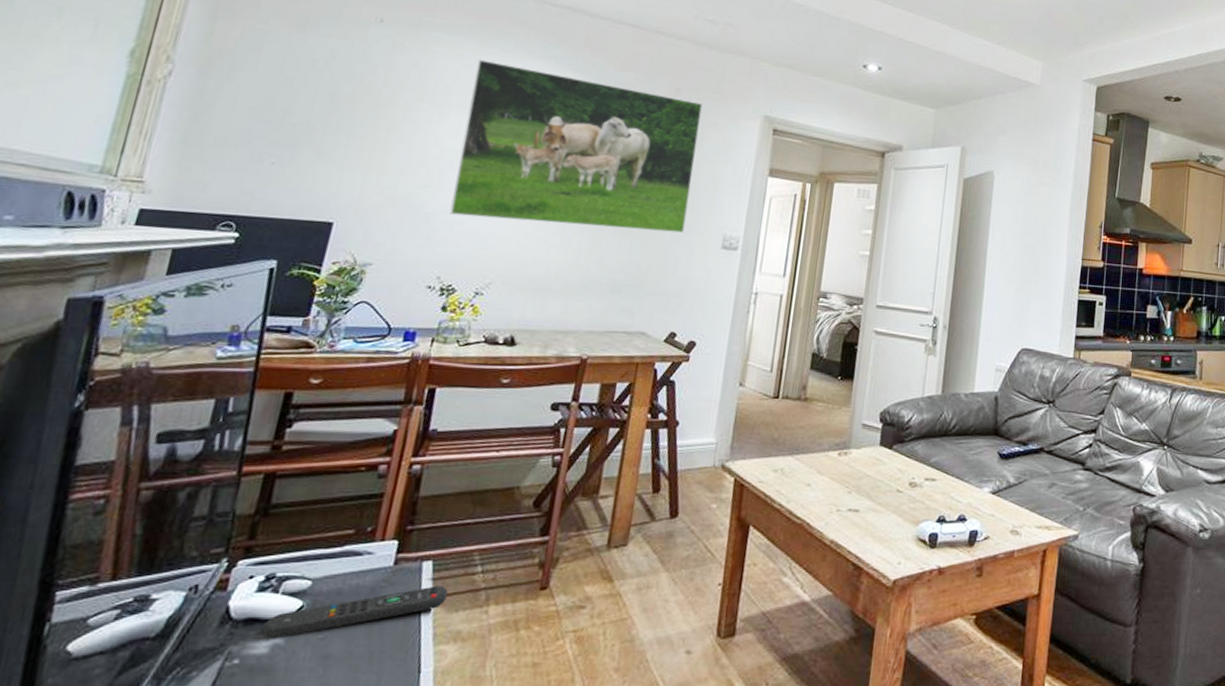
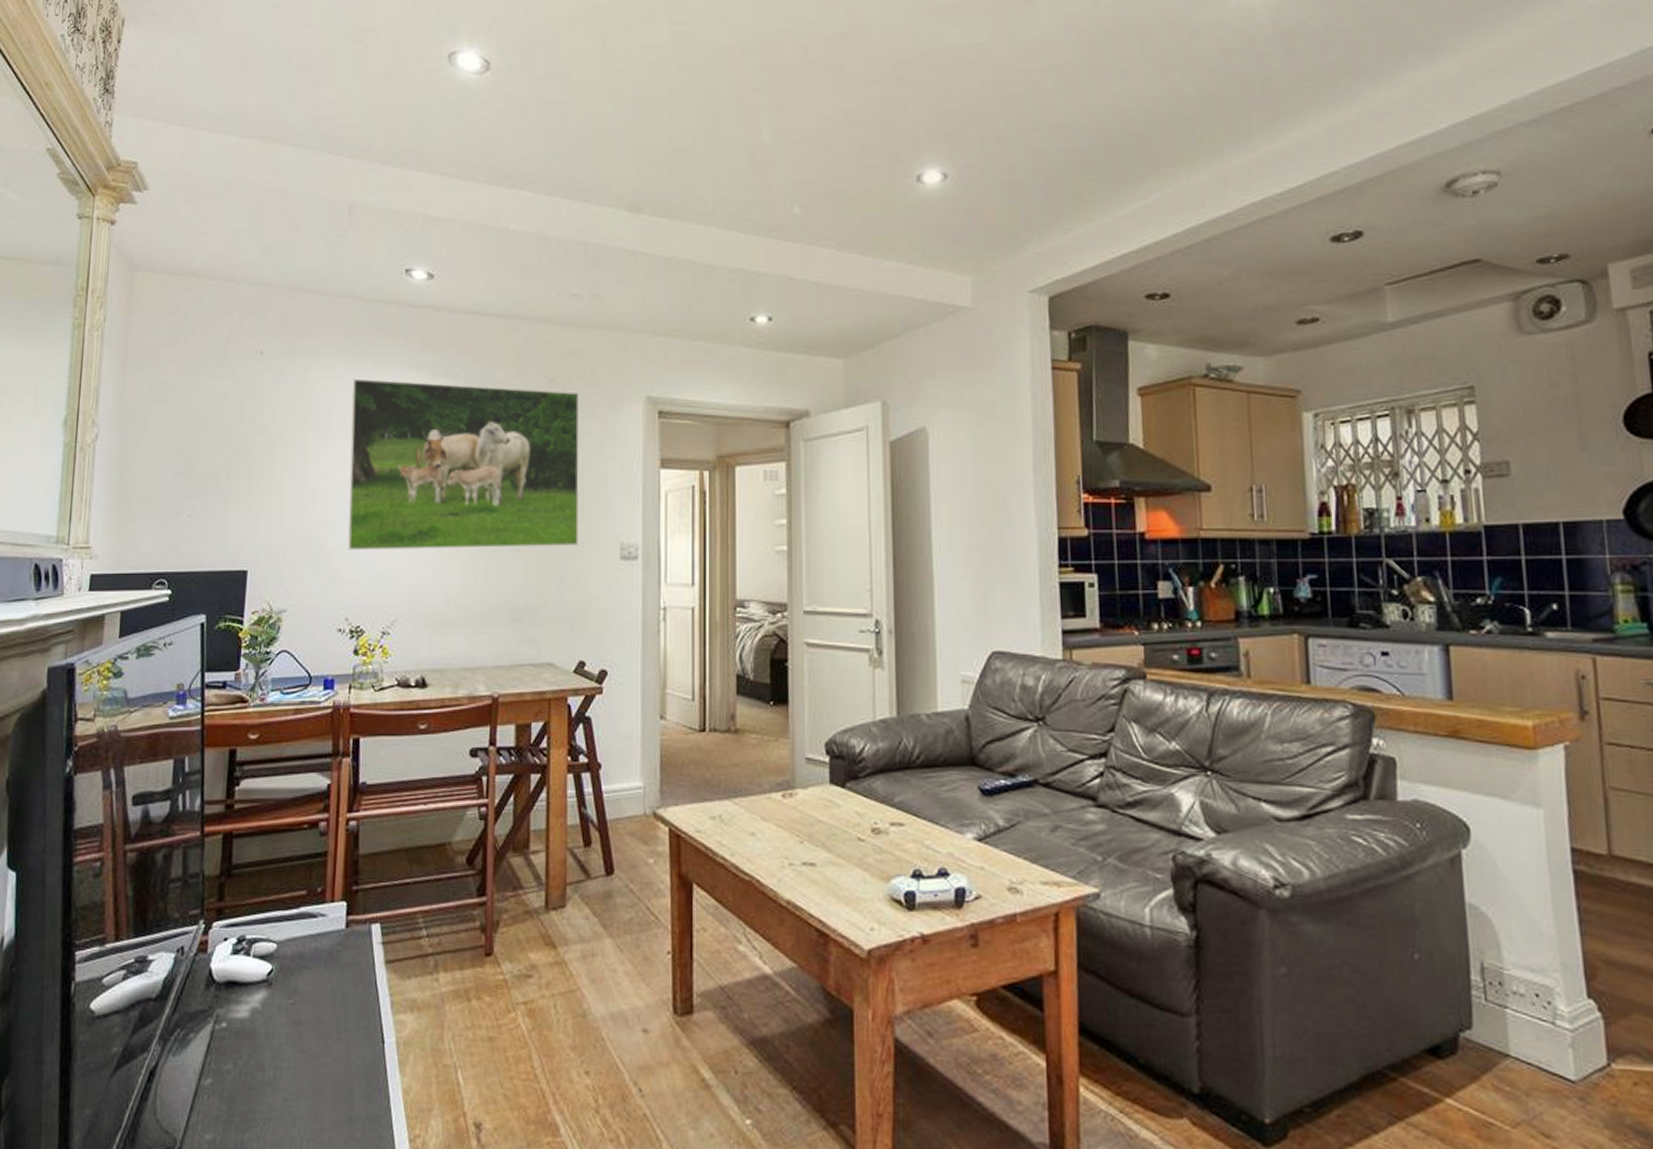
remote control: present [263,586,448,639] -> none [243,950,398,1003]

